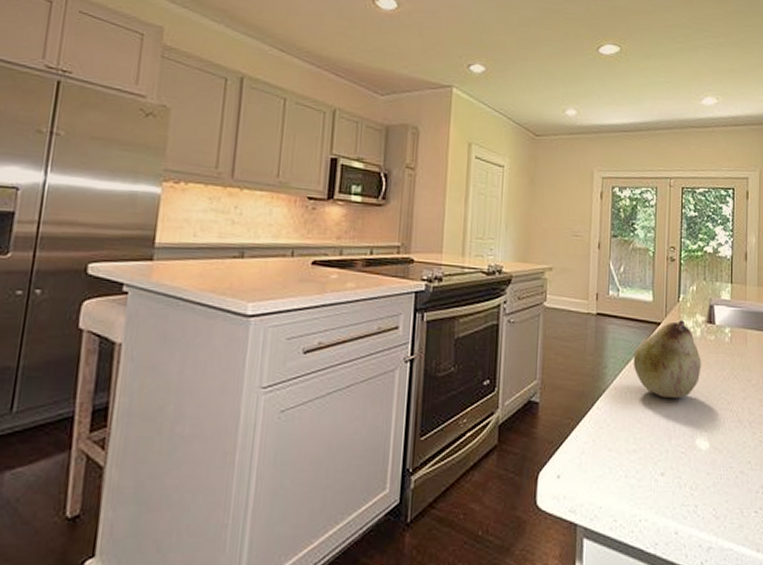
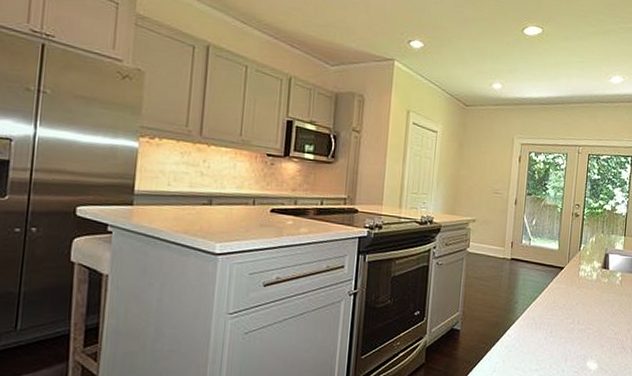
fruit: present [633,320,701,398] -> none [539,265,596,329]

